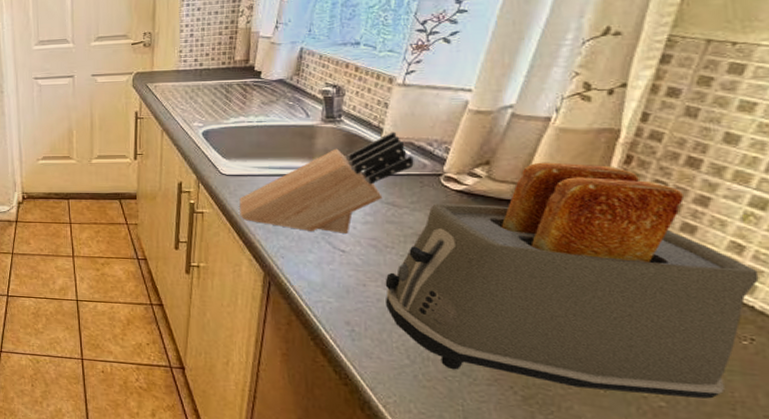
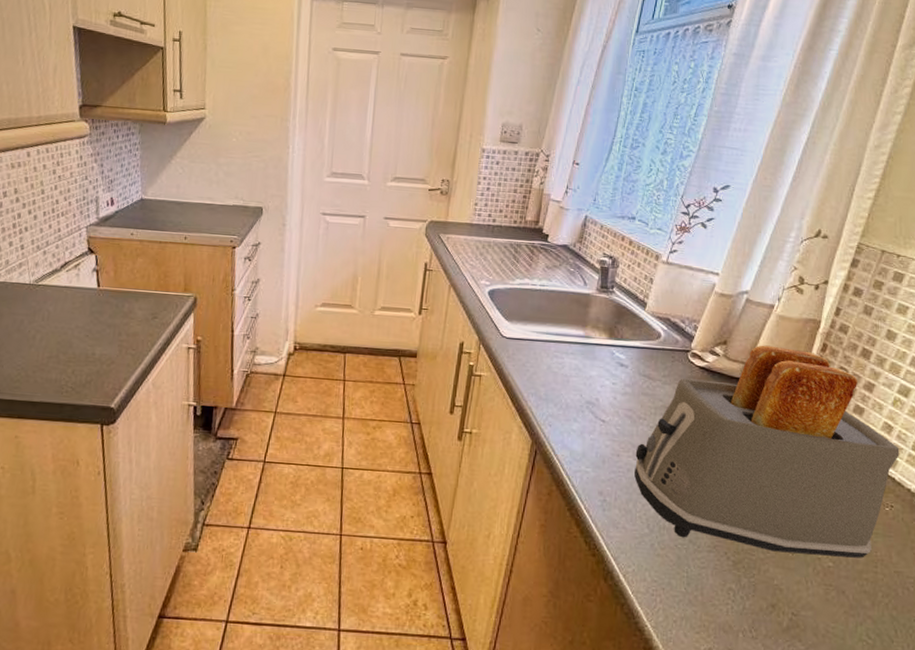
knife block: present [239,131,414,233] -> none [515,306,669,404]

